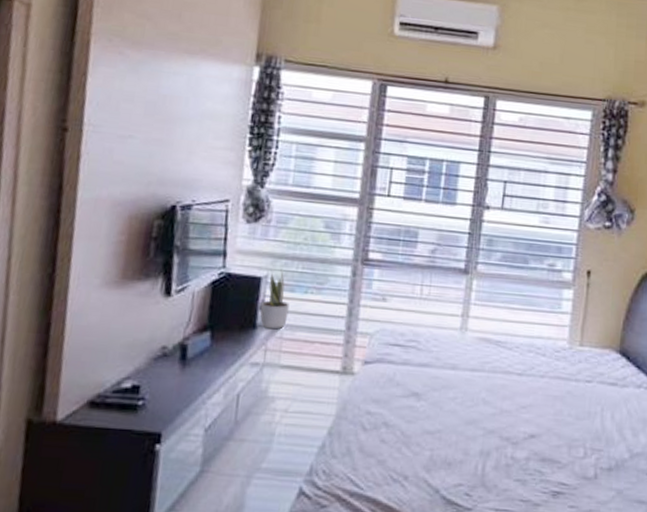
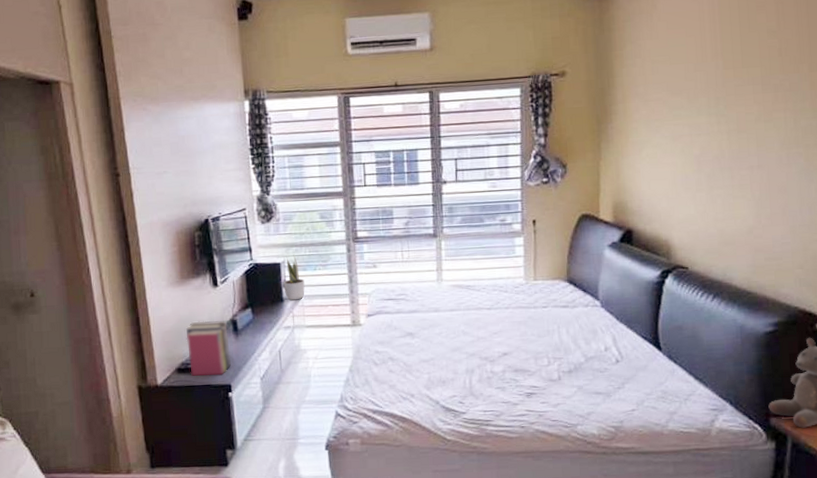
books: none [107,339,173,419] -> present [186,321,232,377]

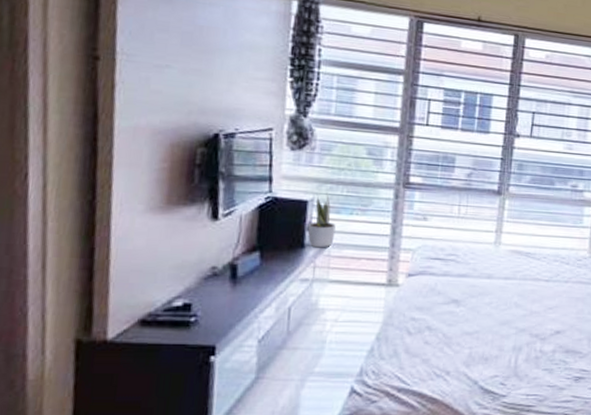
books: present [186,321,232,377] -> none [159,261,223,334]

